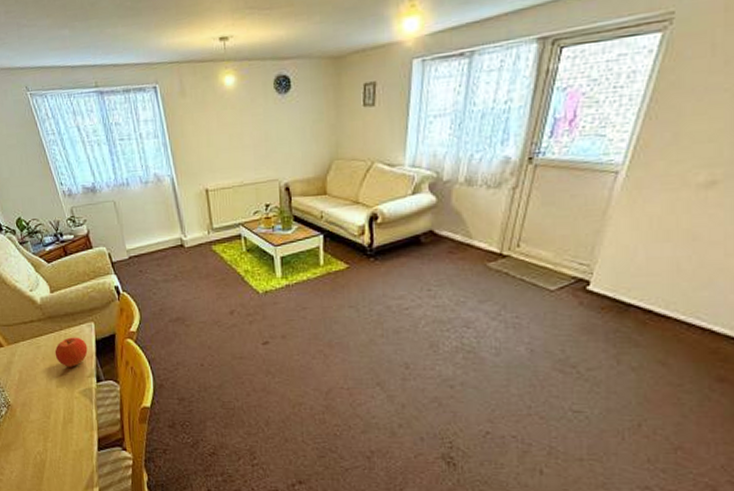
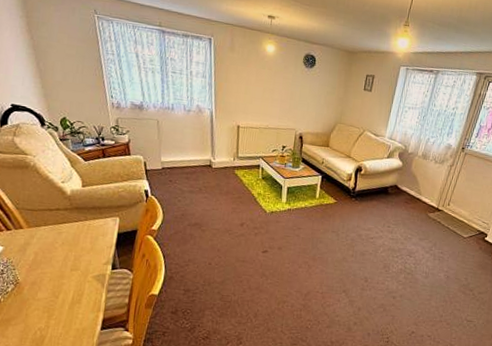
fruit: present [54,337,88,367] -> none [75,227,109,254]

